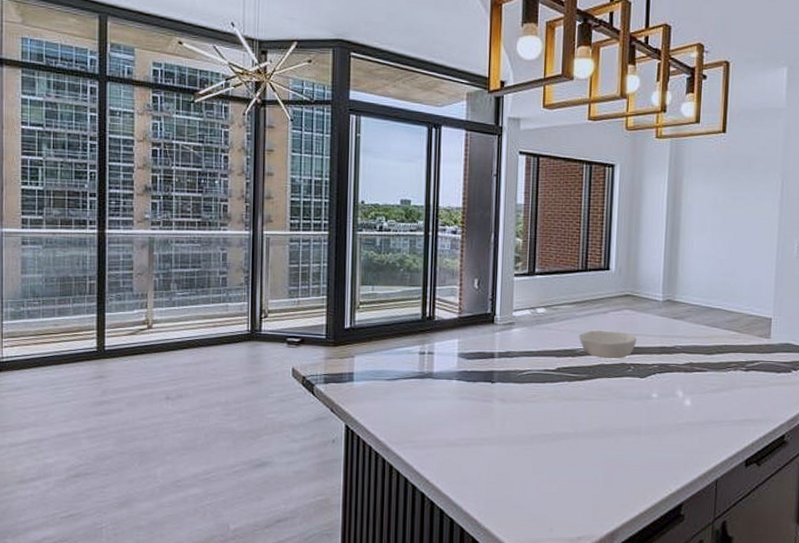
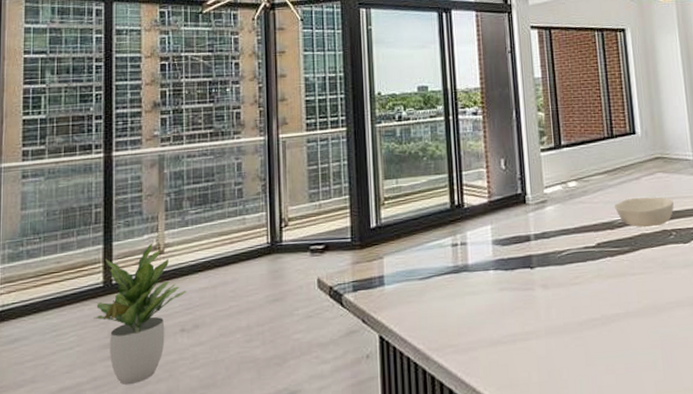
potted plant: none [88,317,173,438] -> present [94,243,187,385]

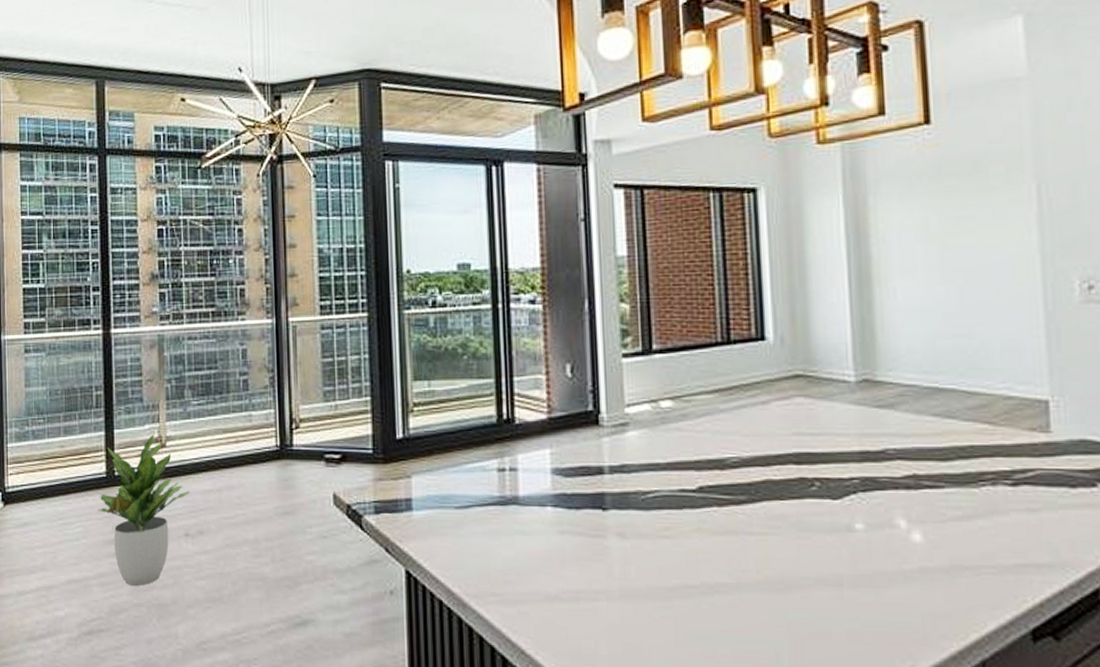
bowl: present [614,196,674,228] -> none [726,429,820,472]

